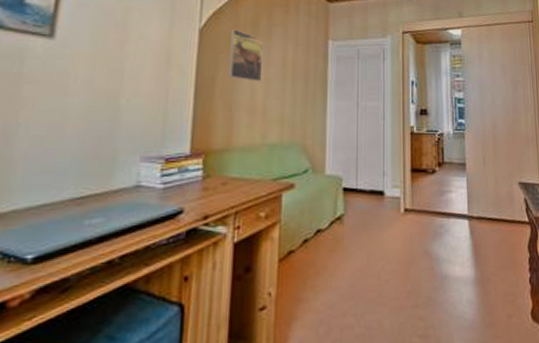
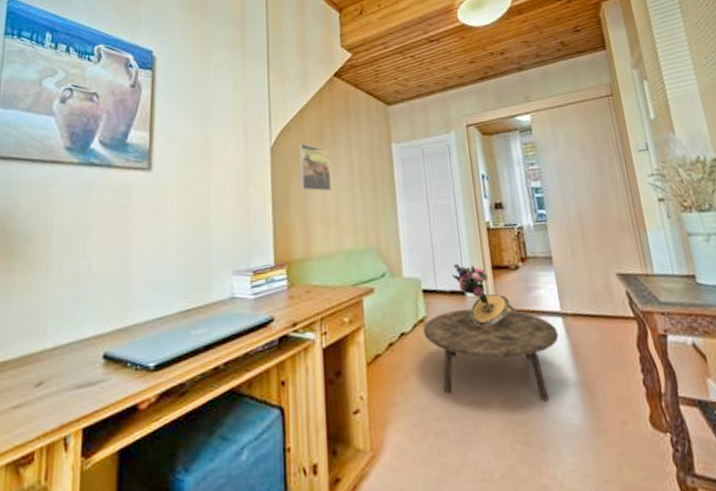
coffee table: none [339,208,463,298] -> present [422,308,559,402]
bouquet: none [374,164,428,227] -> present [453,263,516,327]

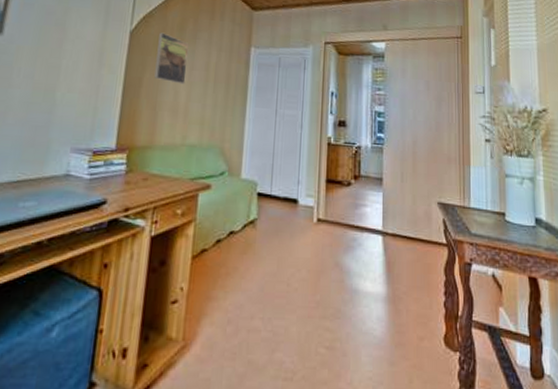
coffee table: present [422,308,559,402] -> none [251,216,377,312]
bouquet: present [453,263,516,327] -> none [288,172,342,236]

